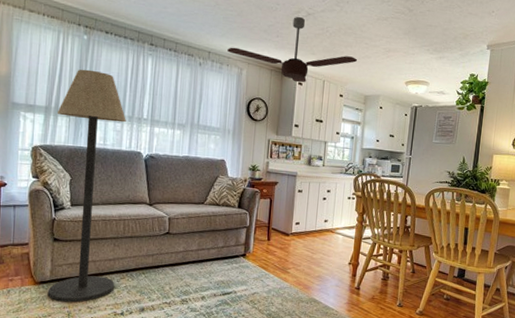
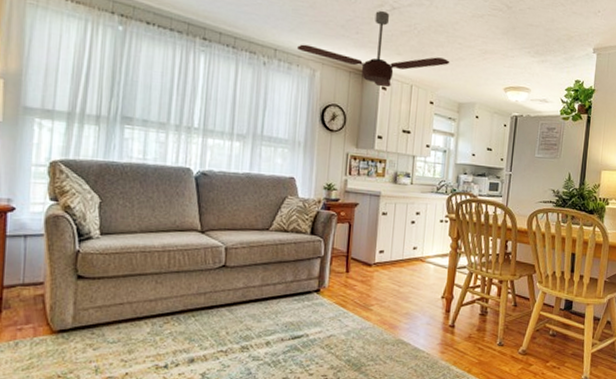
floor lamp: present [47,69,126,302] -> none [68,66,172,355]

